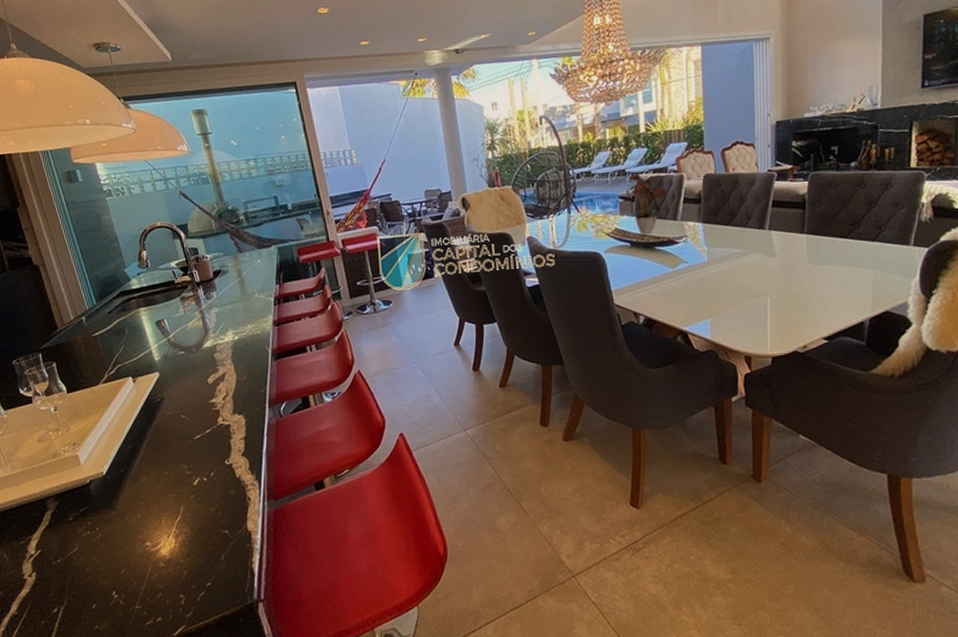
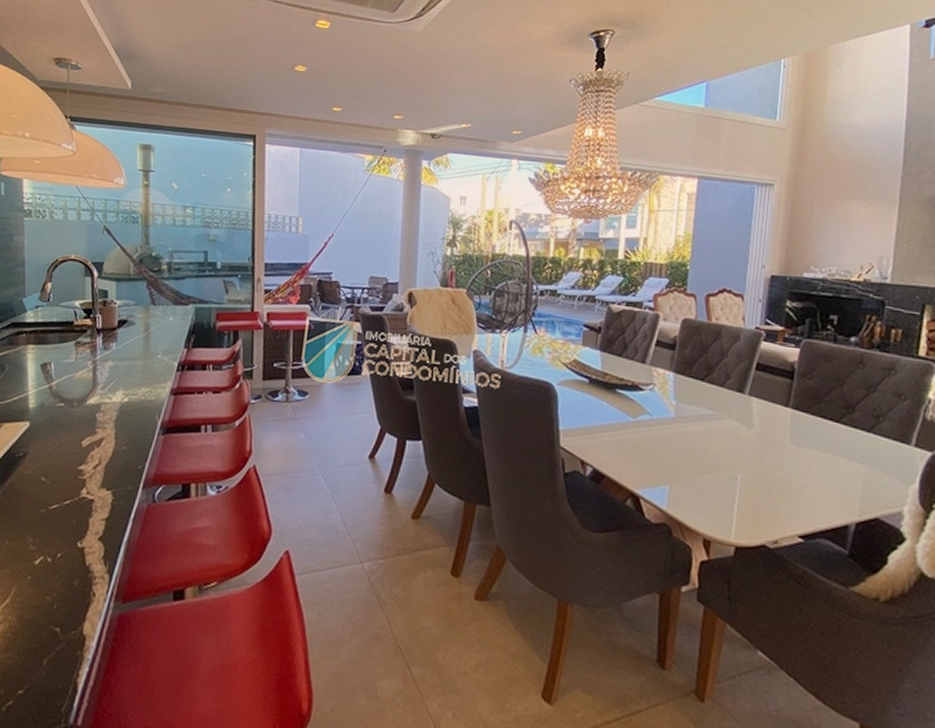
flower arrangement: present [626,174,668,234] -> none [592,302,639,373]

